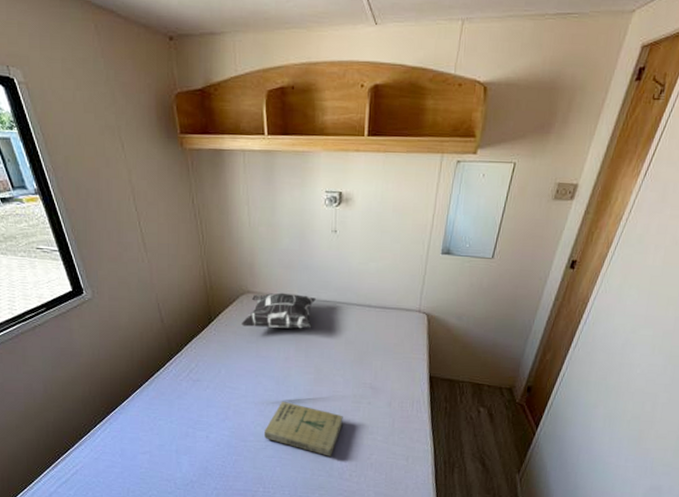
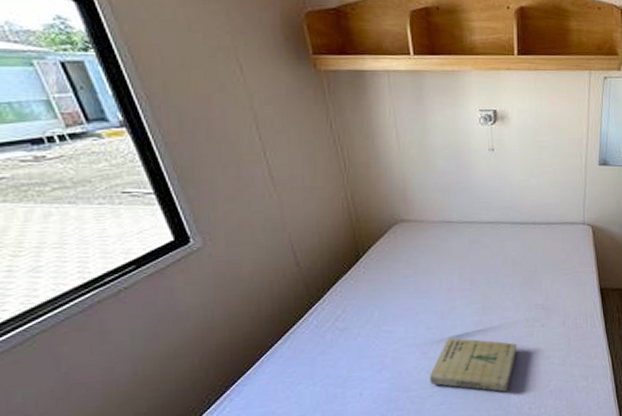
decorative pillow: present [240,292,316,329] -> none [394,218,477,260]

